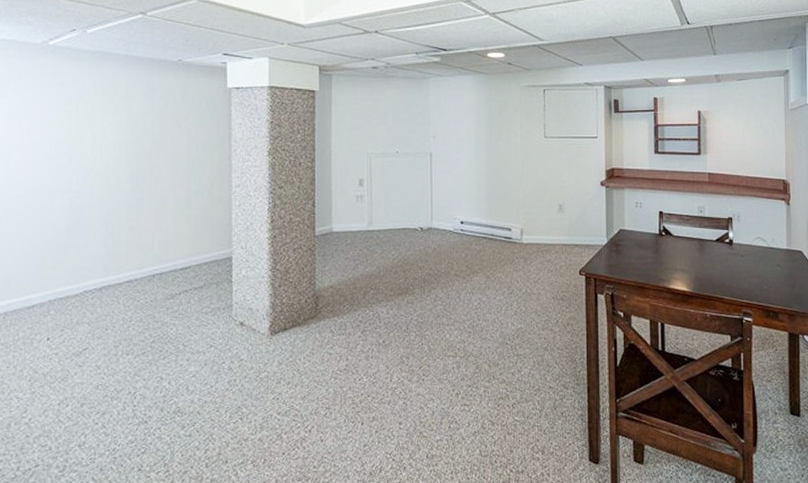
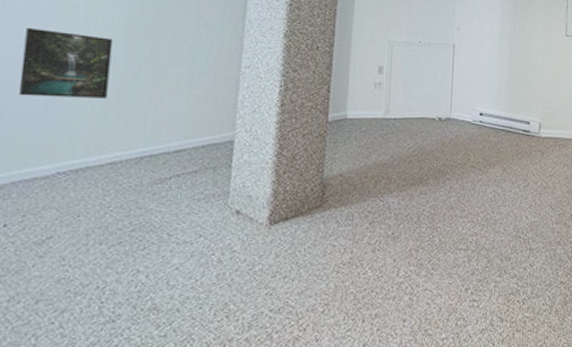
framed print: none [44,158,118,222] -> present [18,27,114,99]

